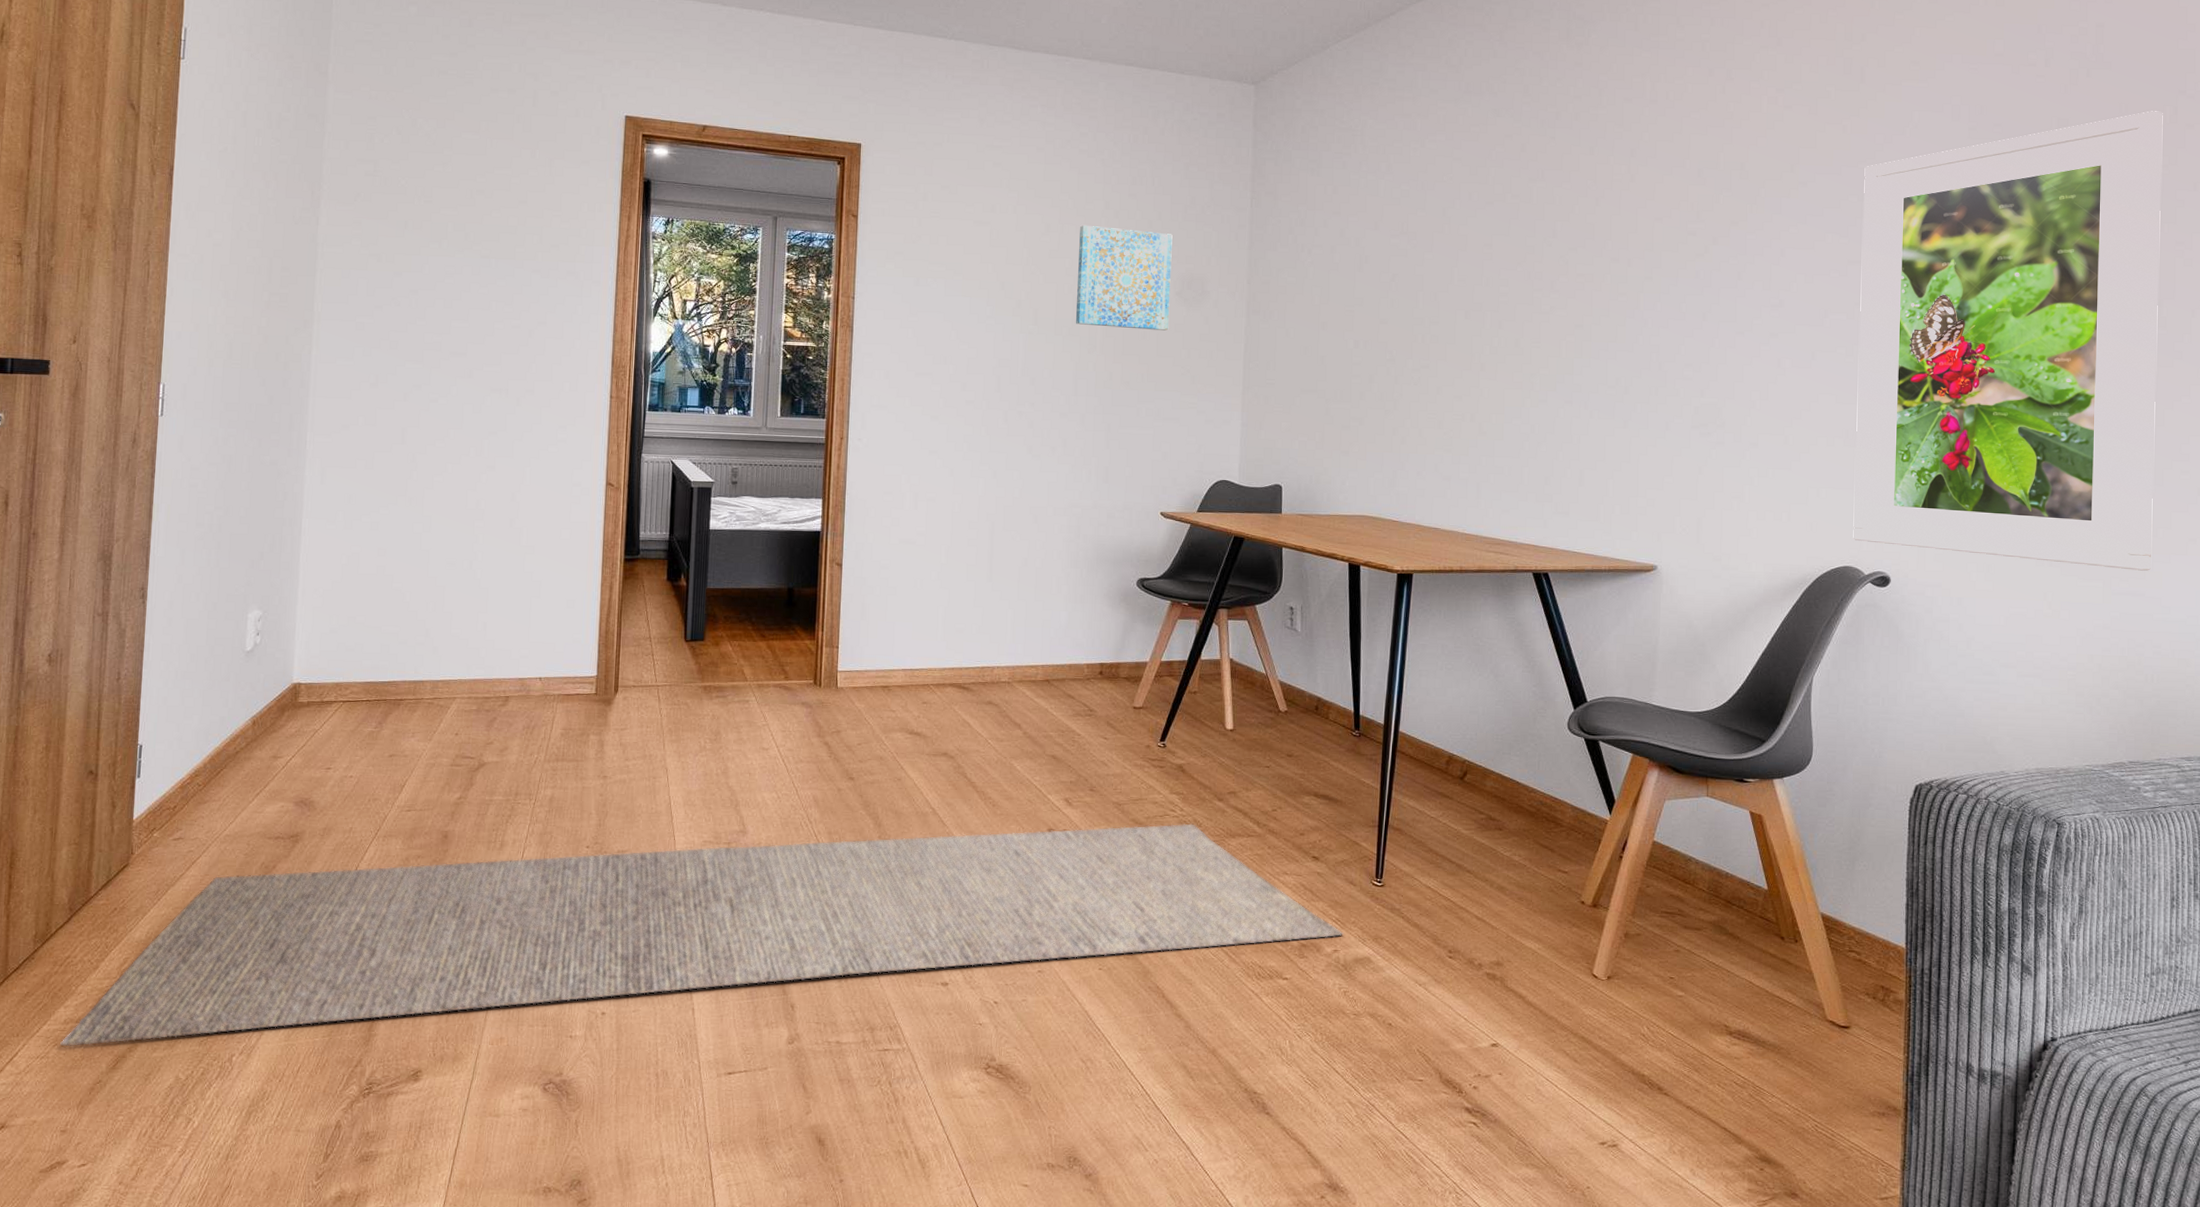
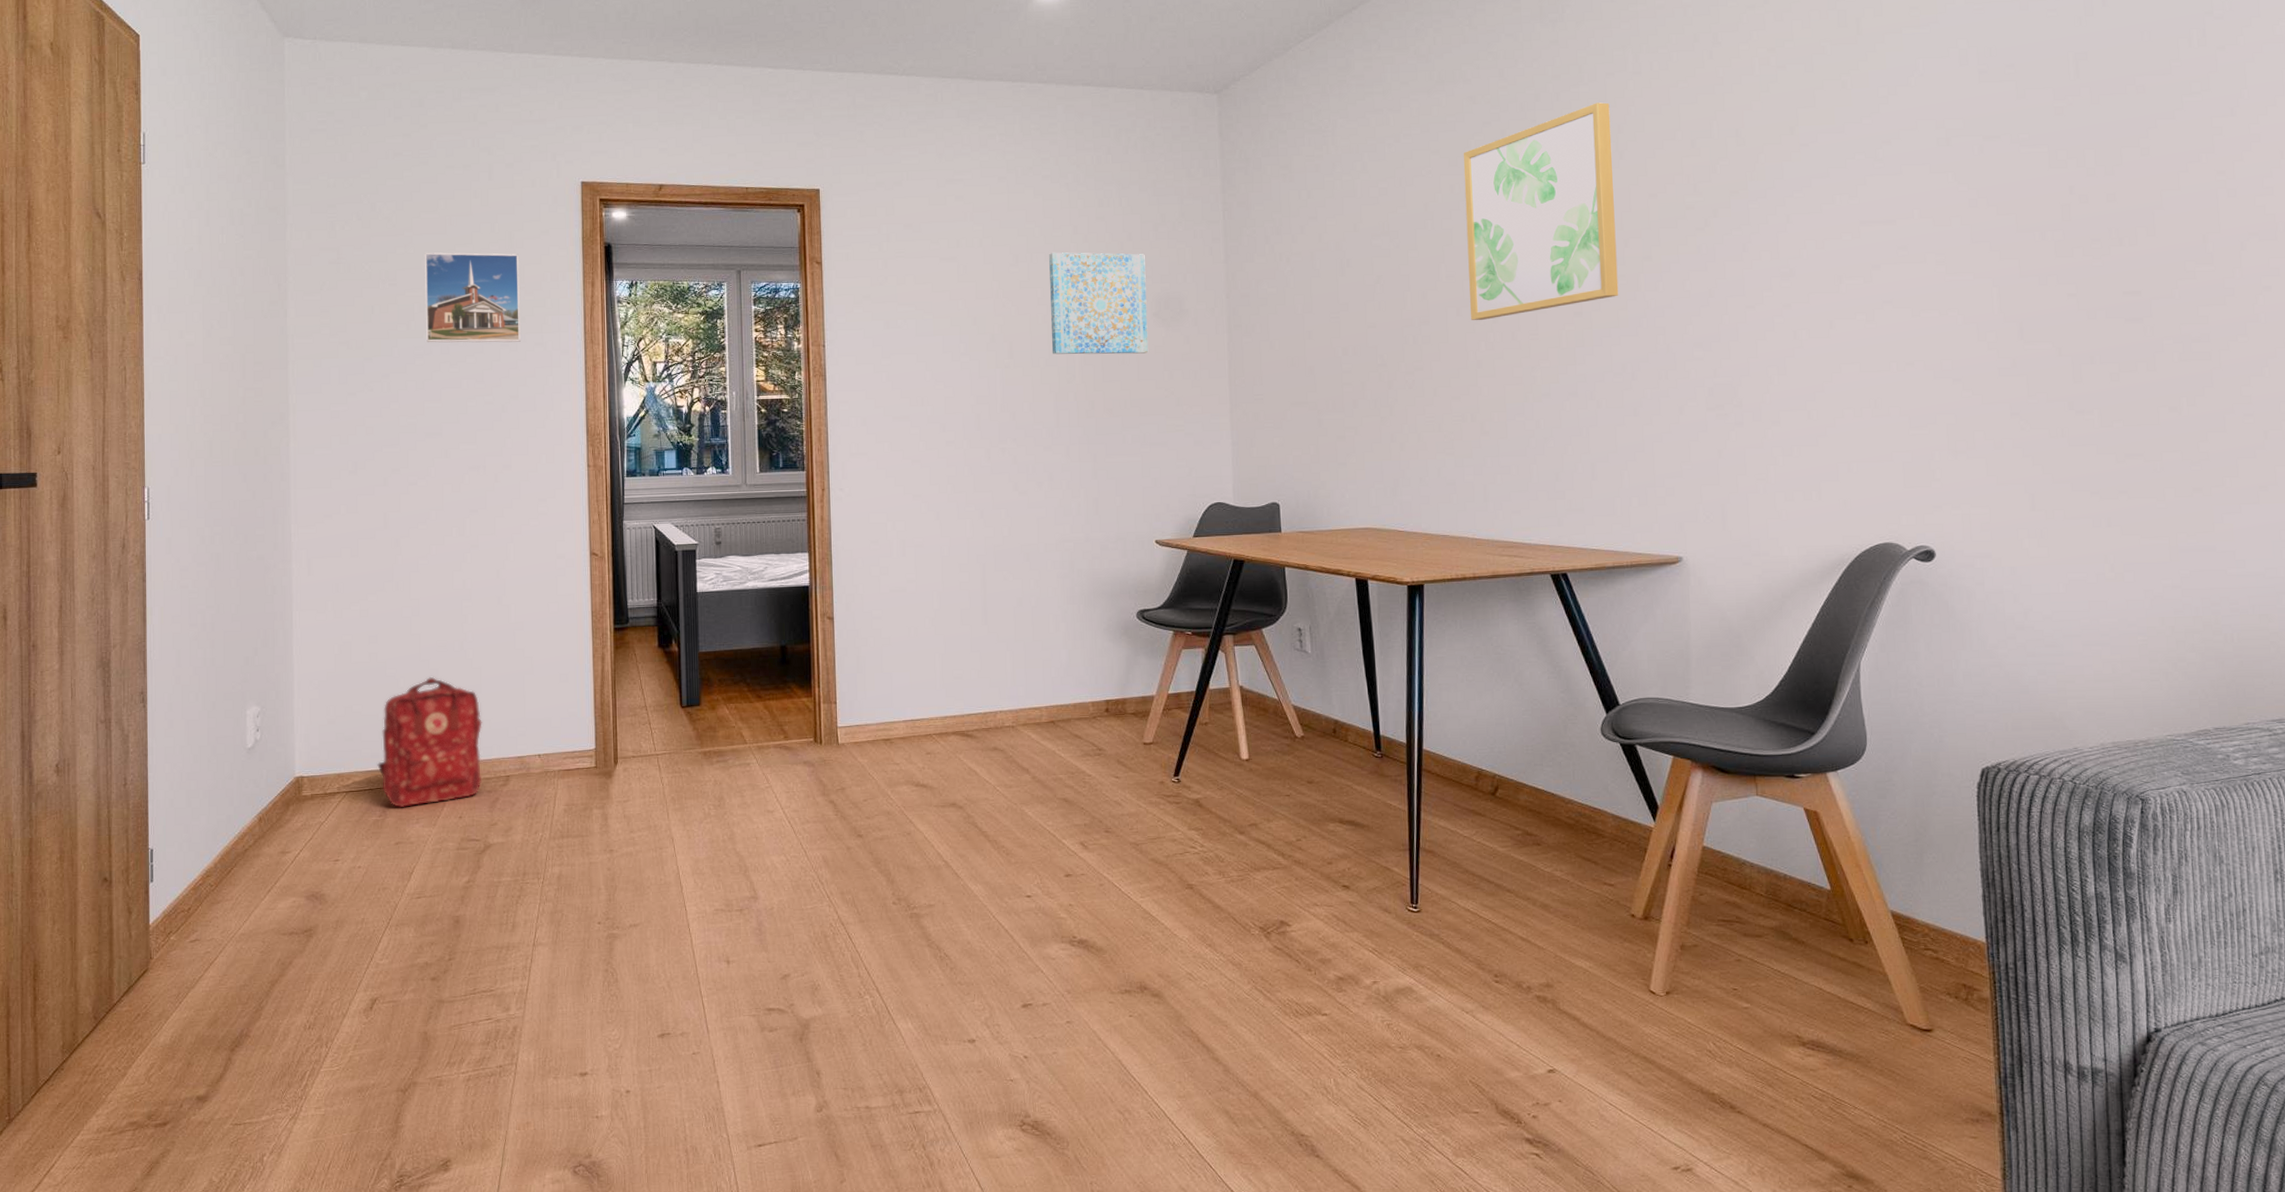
rug: present [60,823,1344,1047] -> none [95,859,1383,1156]
backpack: none [377,593,486,721] -> present [377,676,482,808]
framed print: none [458,173,557,269] -> present [425,252,521,343]
wall art: none [1478,126,1625,326] -> present [1463,102,1619,321]
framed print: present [1853,111,2163,571] -> none [1869,35,2220,524]

